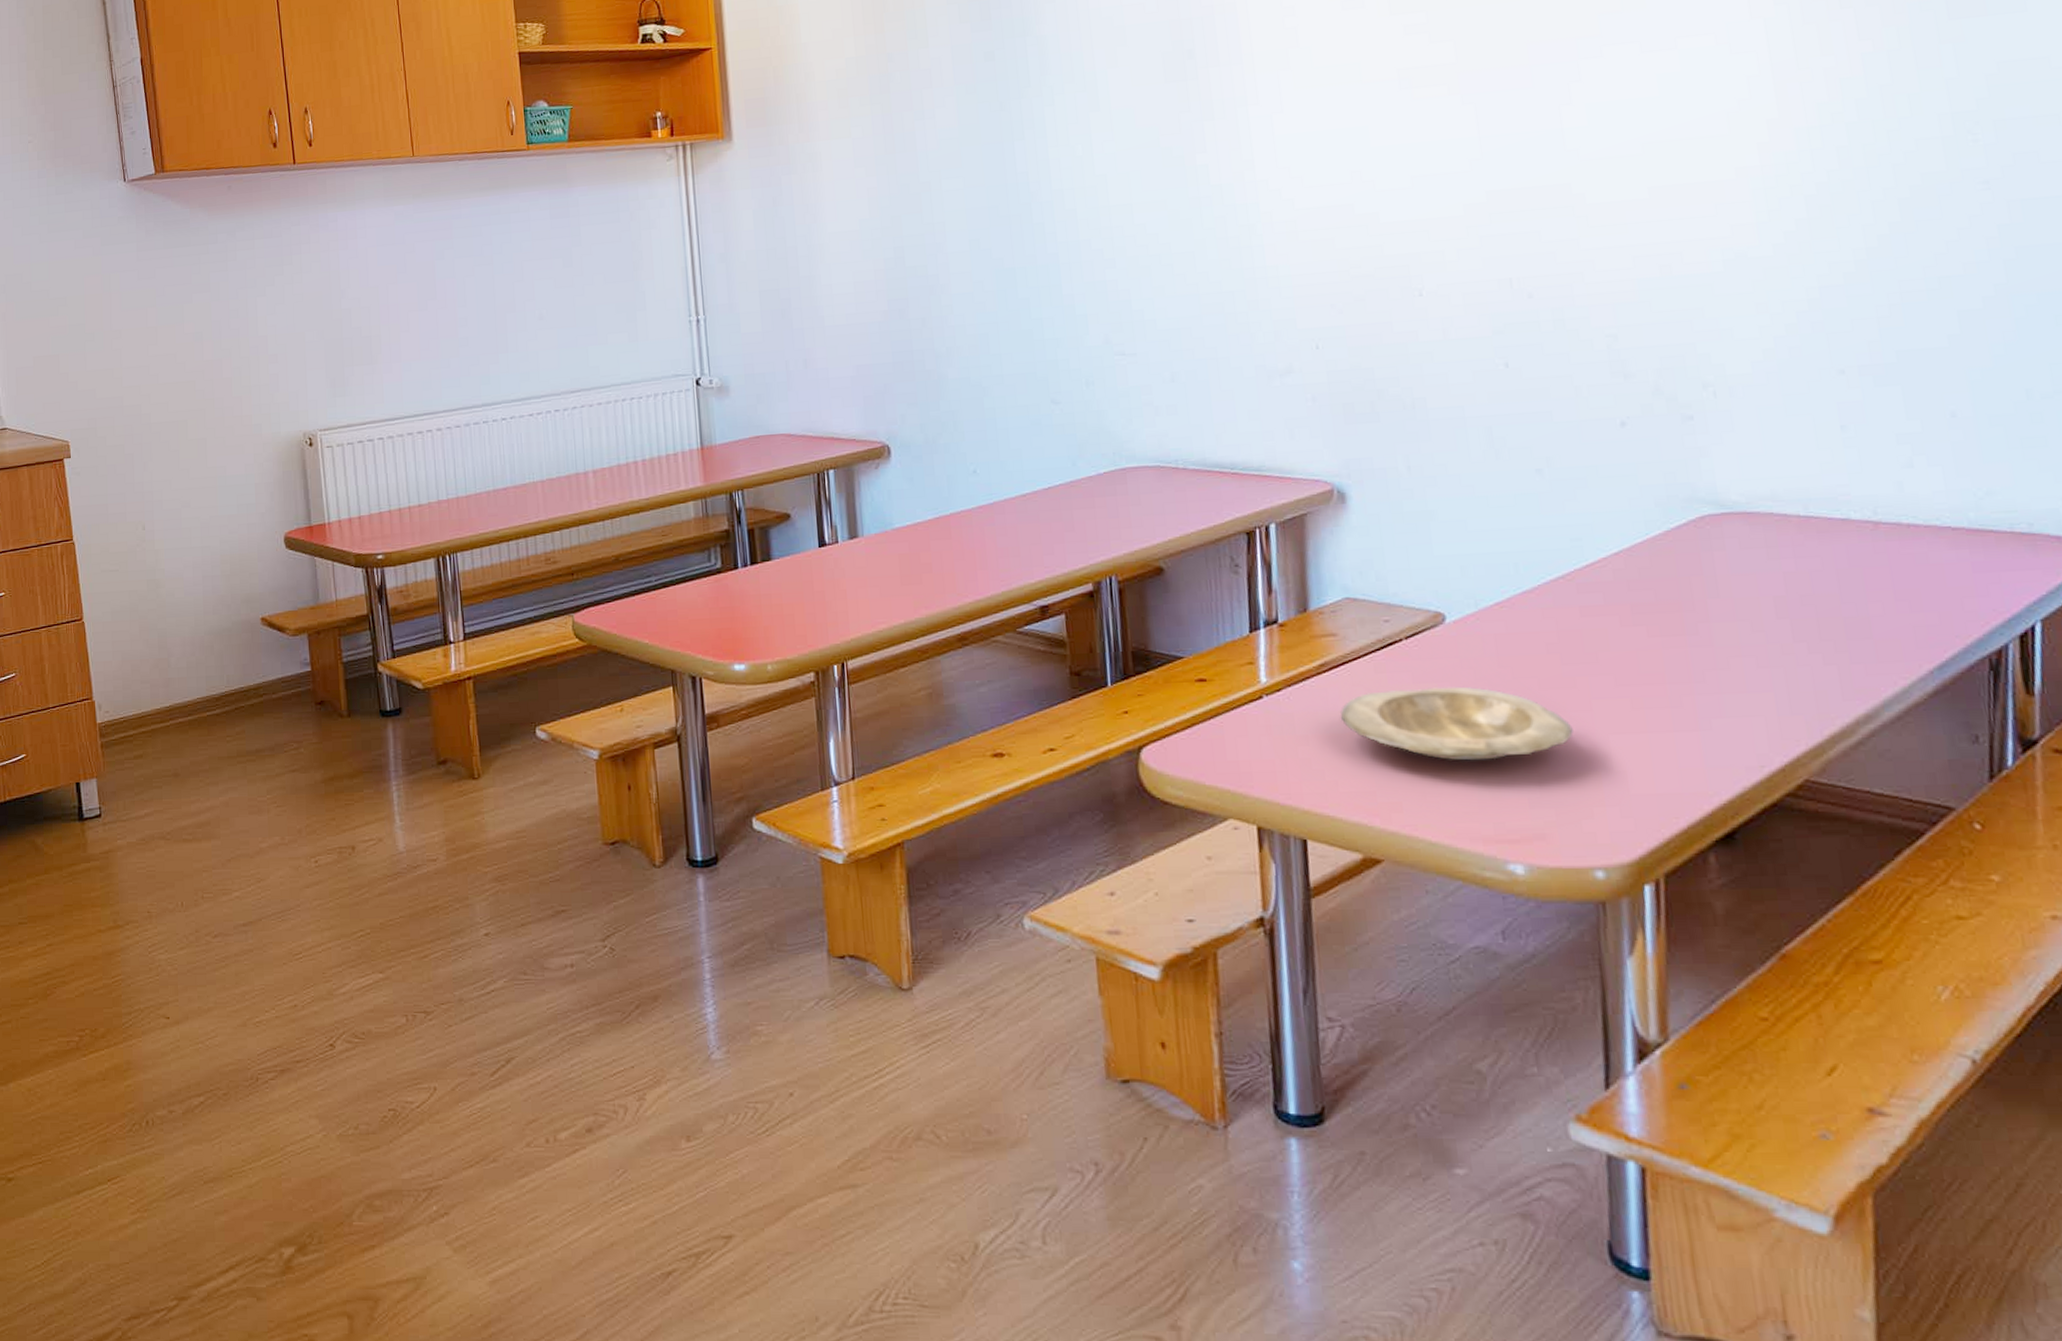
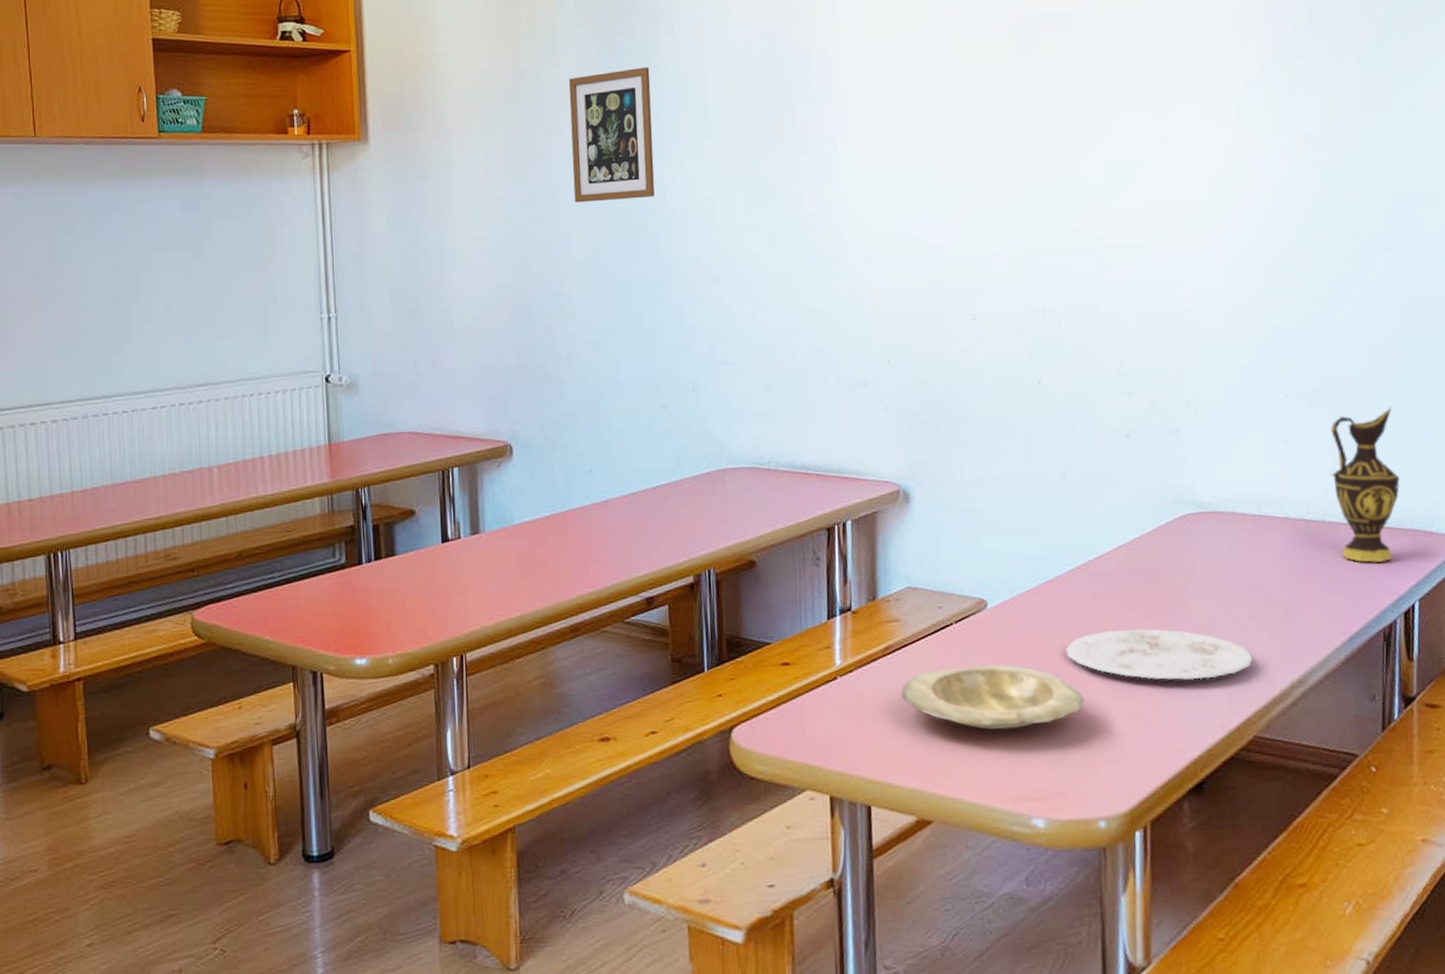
picture frame: none [940,39,1039,189] -> present [568,67,655,203]
plate: none [1547,648,1802,712] -> present [1066,628,1253,681]
pitcher: none [1907,382,2011,575] -> present [1330,406,1401,563]

